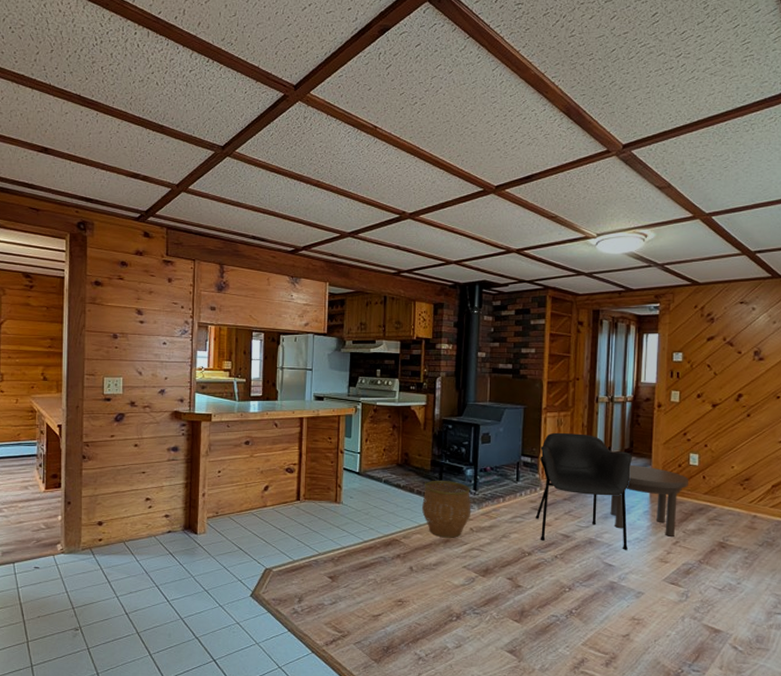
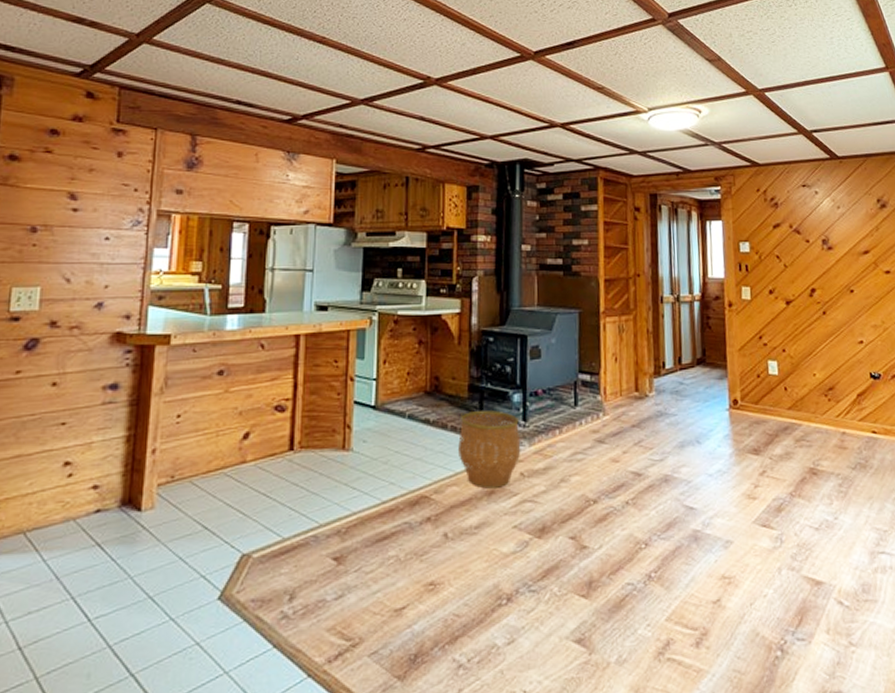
armchair: present [535,432,632,550] -> none [599,341,710,487]
side table: present [610,464,689,538] -> none [685,377,771,467]

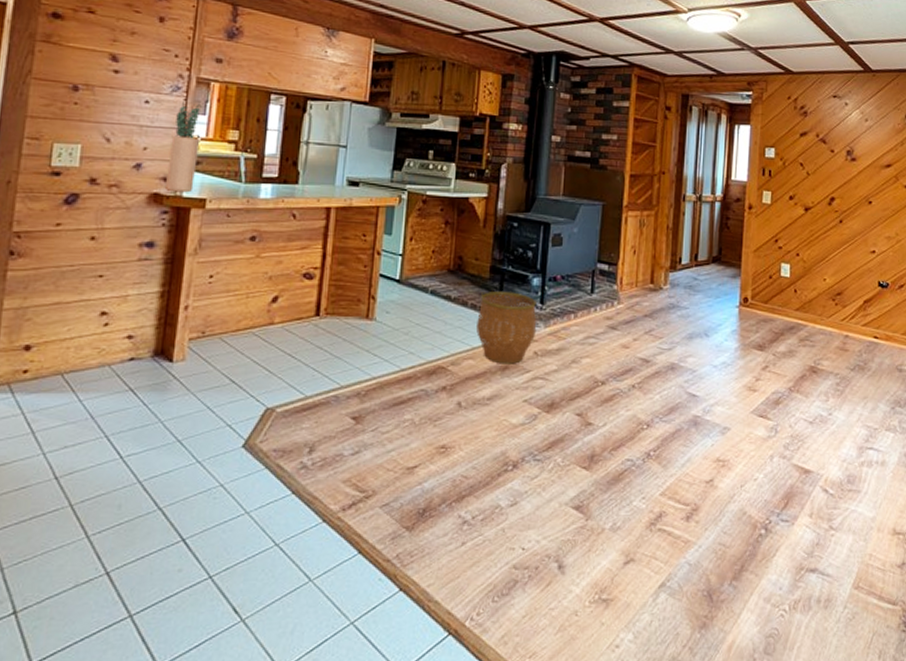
vase: none [129,234,163,330] -> present [166,101,202,193]

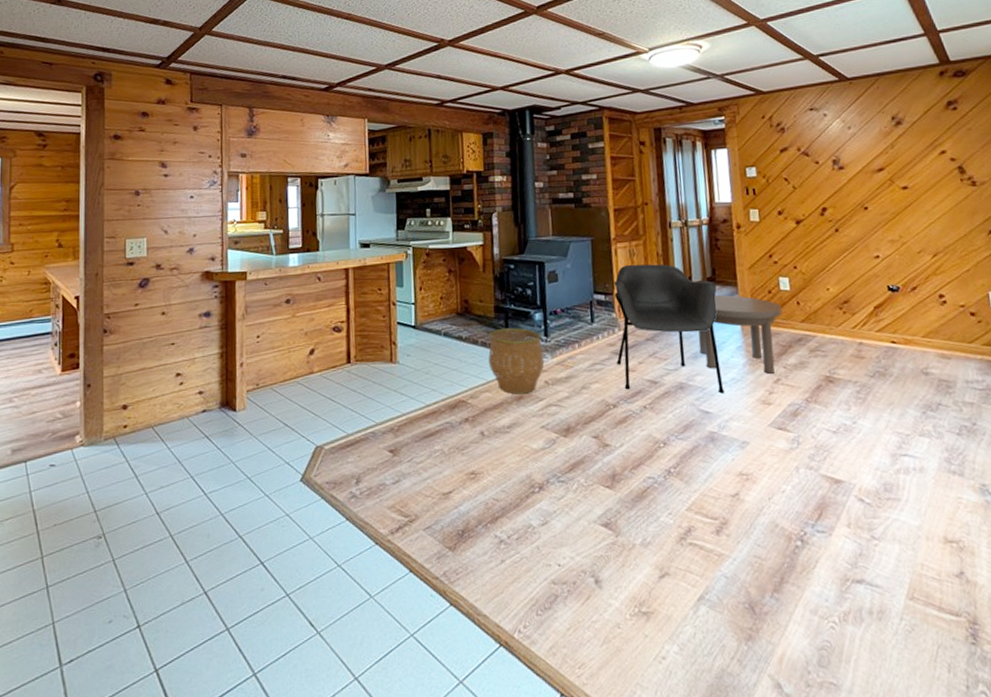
vase: present [166,101,202,193] -> none [213,191,237,269]
armchair: none [611,235,720,377] -> present [614,264,724,394]
side table: none [695,275,780,361] -> present [698,294,783,375]

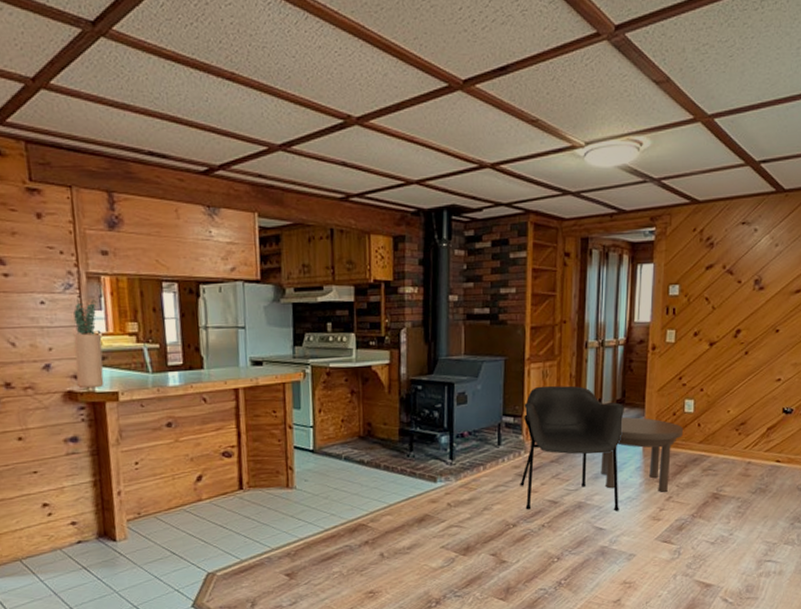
vase: none [213,191,237,269] -> present [73,297,105,389]
basket: present [488,328,545,395] -> none [390,451,448,517]

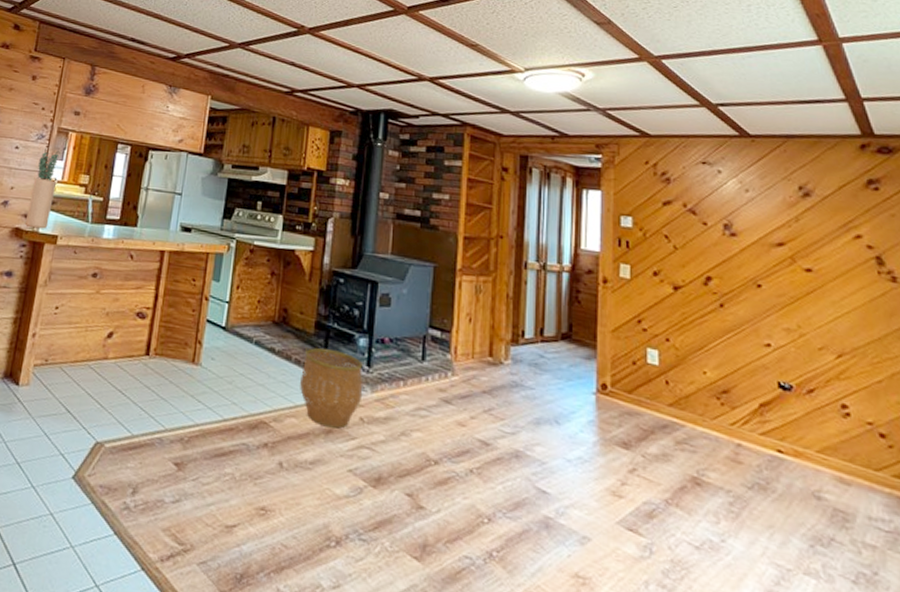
basket: none [390,451,448,517] -> present [299,347,363,429]
armchair: present [520,385,624,511] -> none [445,301,571,473]
side table: present [601,416,684,493] -> none [543,354,648,463]

